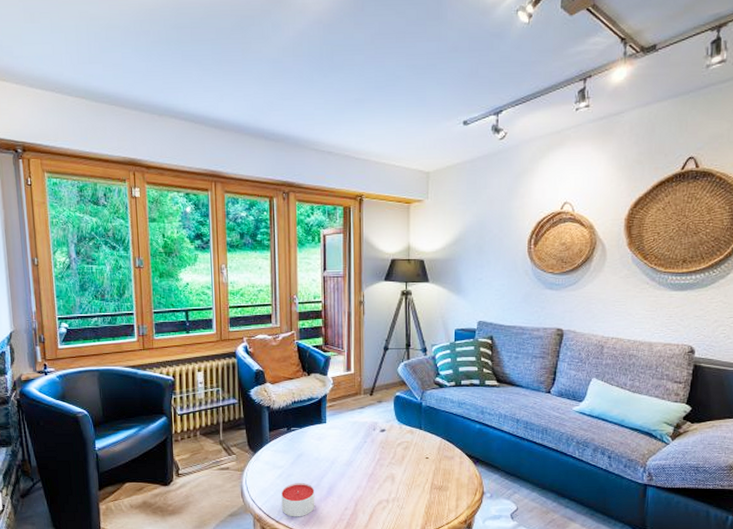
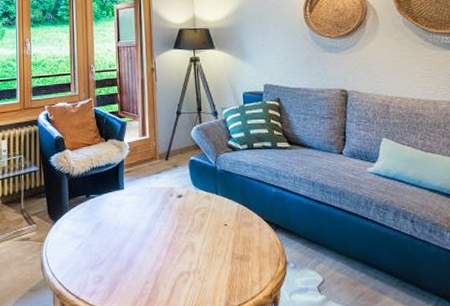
candle: present [281,482,315,517] -> none [81,253,115,292]

